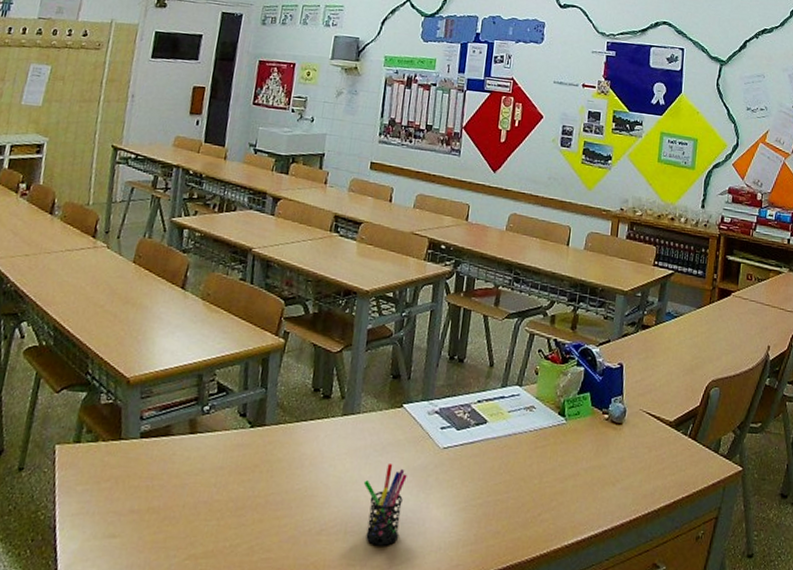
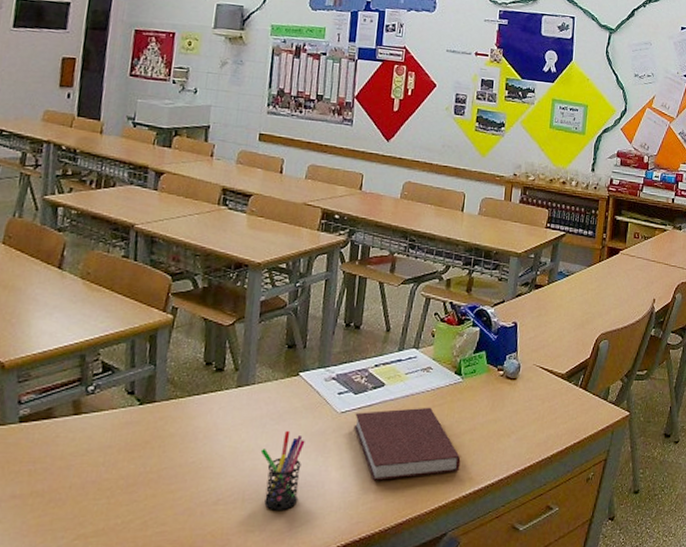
notebook: none [455,448,564,523] -> present [353,407,461,481]

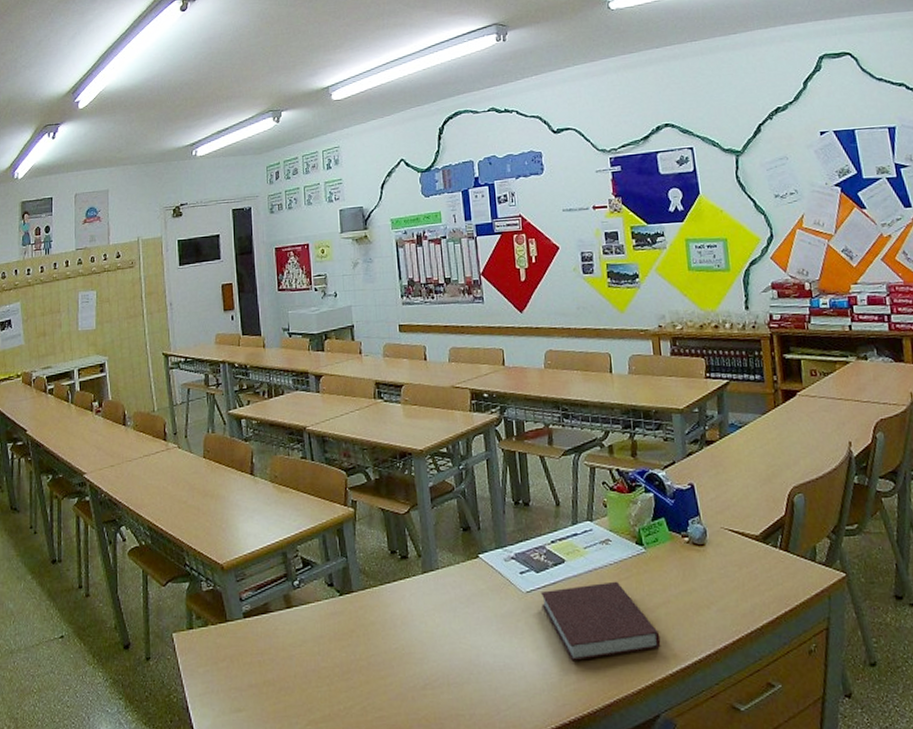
pen holder: present [260,430,305,510] -> none [456,613,500,694]

